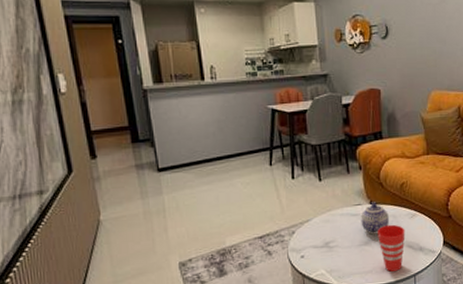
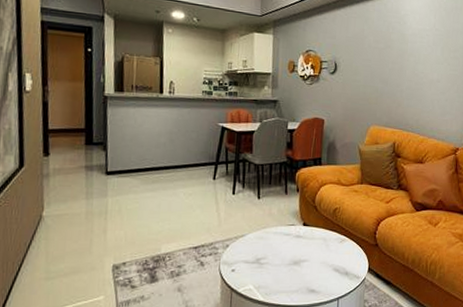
teapot: present [361,202,390,235] -> none [292,224,320,255]
cup: present [378,224,405,272] -> none [307,247,334,293]

